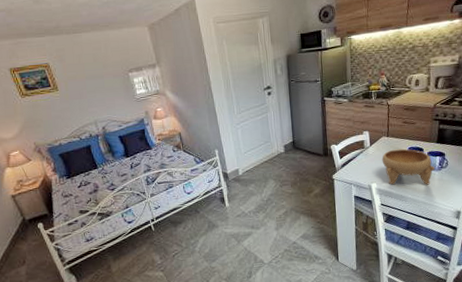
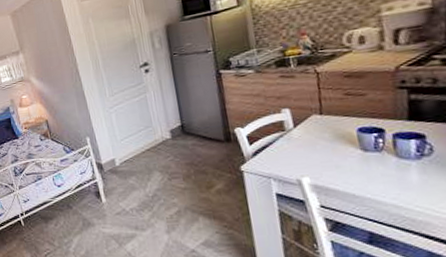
bowl: present [382,148,436,185] -> none [314,129,411,181]

